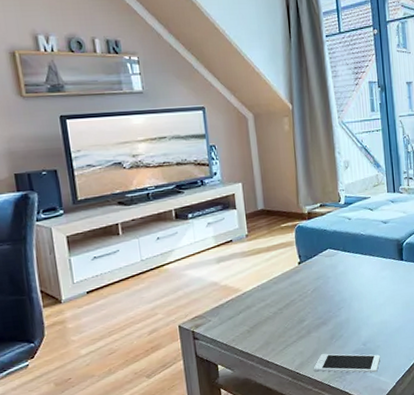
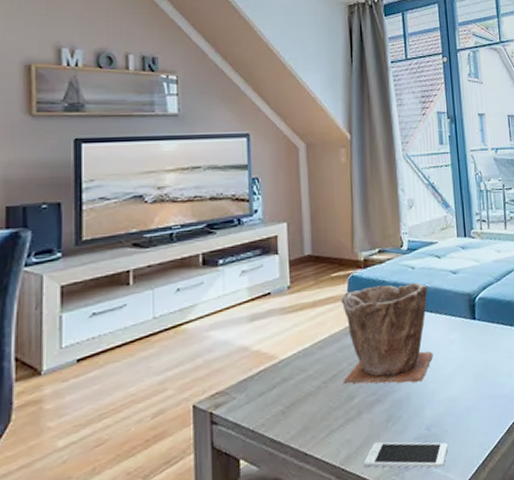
plant pot: none [290,231,368,311] -> present [340,283,433,385]

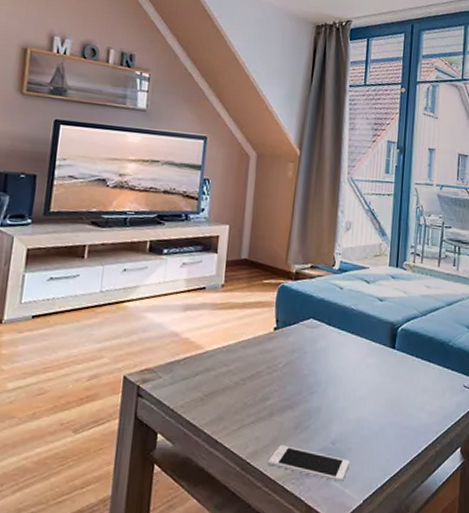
plant pot: present [340,283,433,385] -> none [260,298,353,398]

